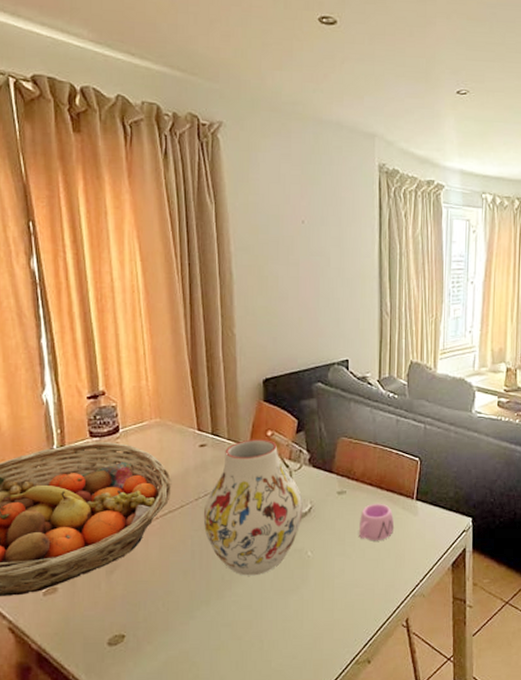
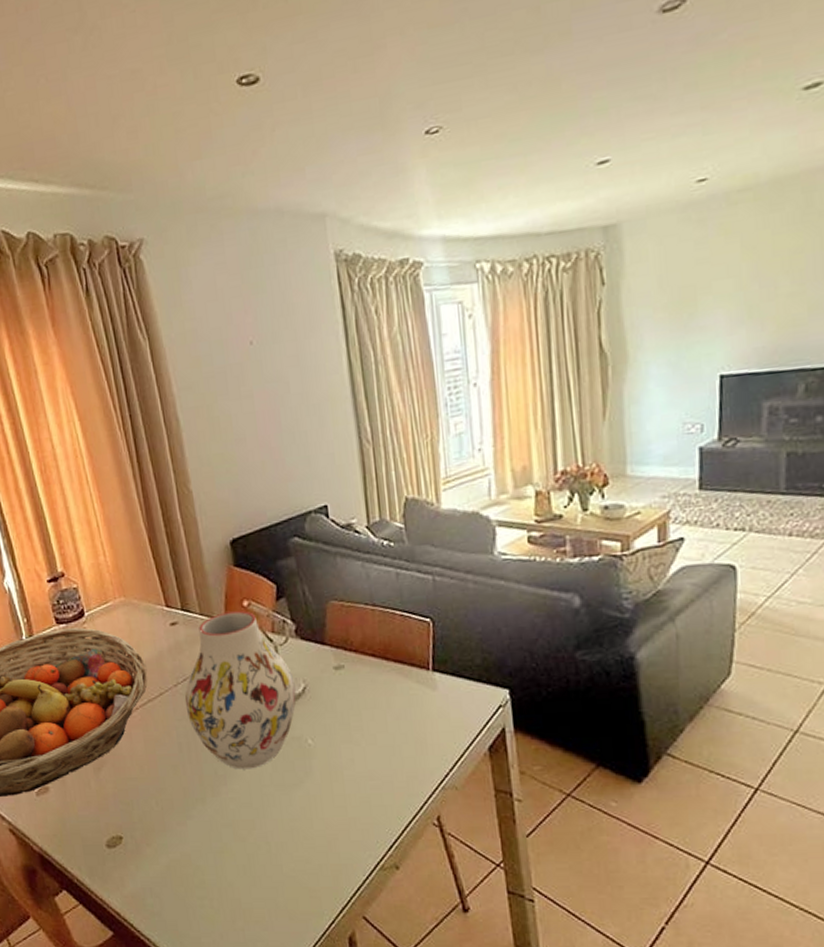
mug: present [358,503,395,541] -> none [365,677,410,724]

